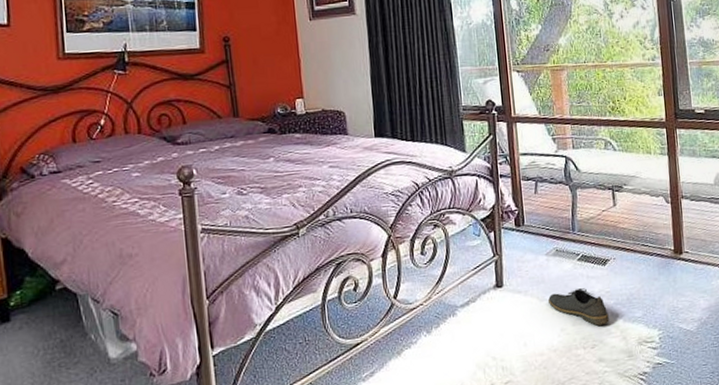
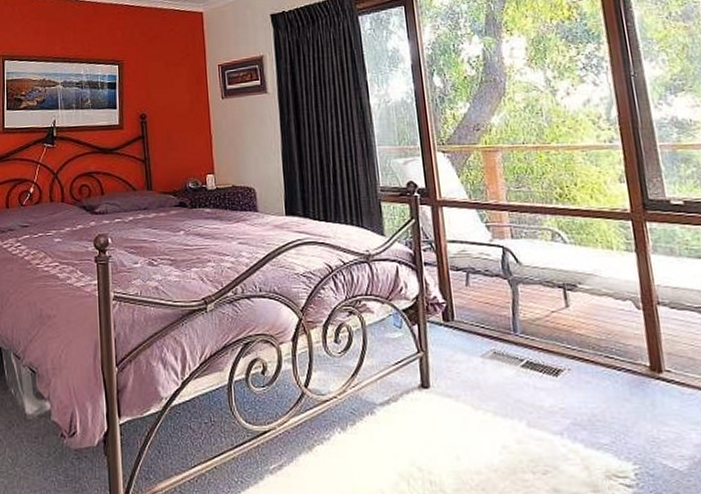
shoe: present [548,288,609,326] -> none [485,400,566,448]

